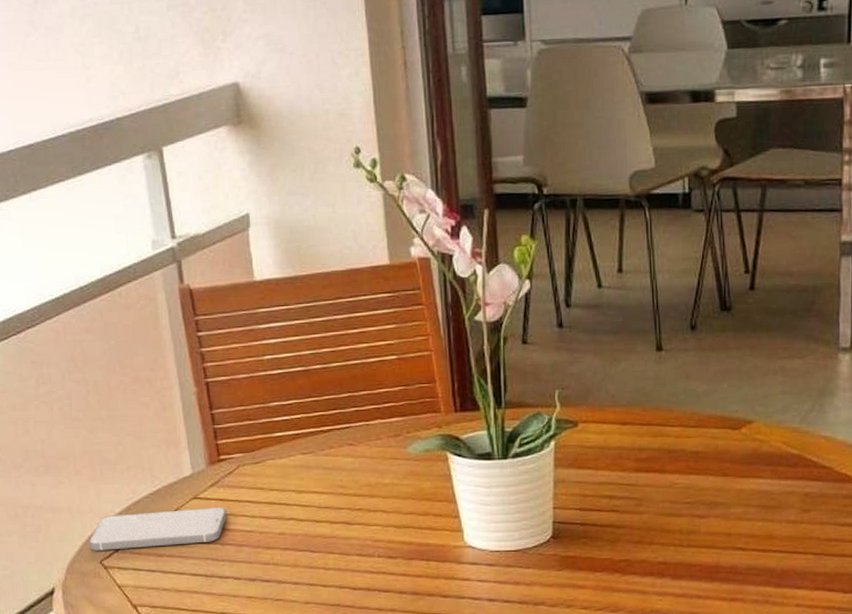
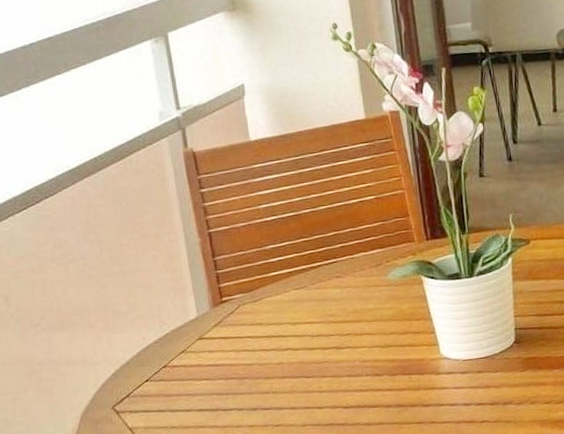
smartphone: present [89,506,228,551] -> none [102,344,230,398]

